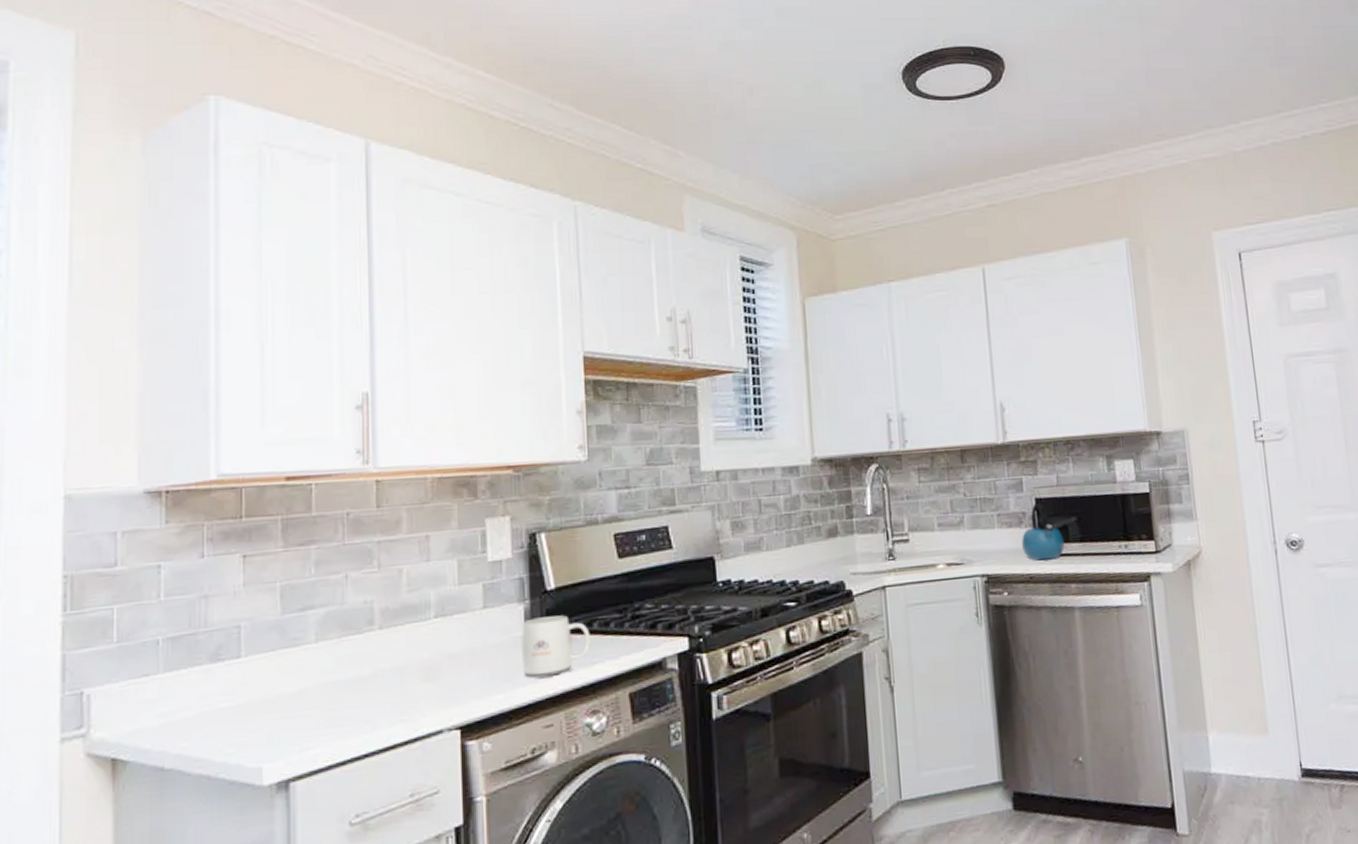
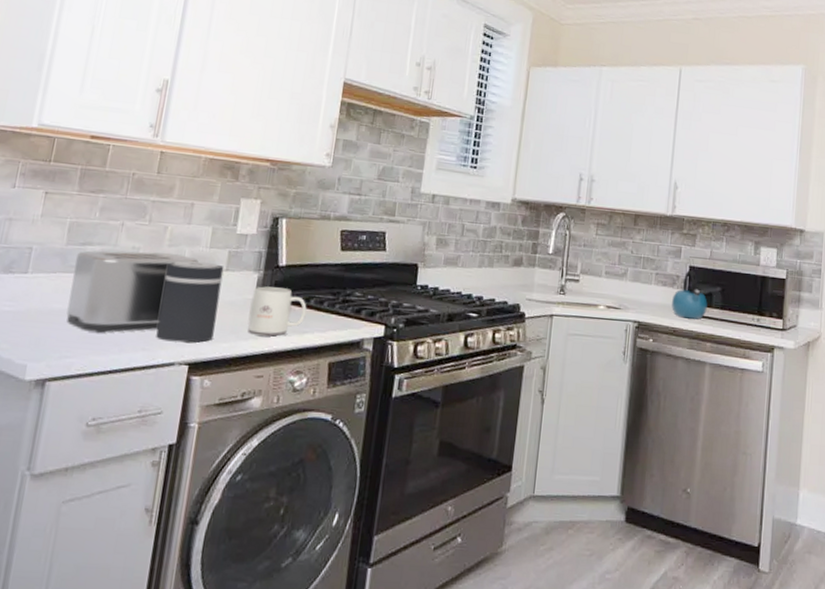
toaster: none [296,599,448,714] -> present [66,250,199,334]
cylinder: none [410,602,484,707] -> present [156,261,224,343]

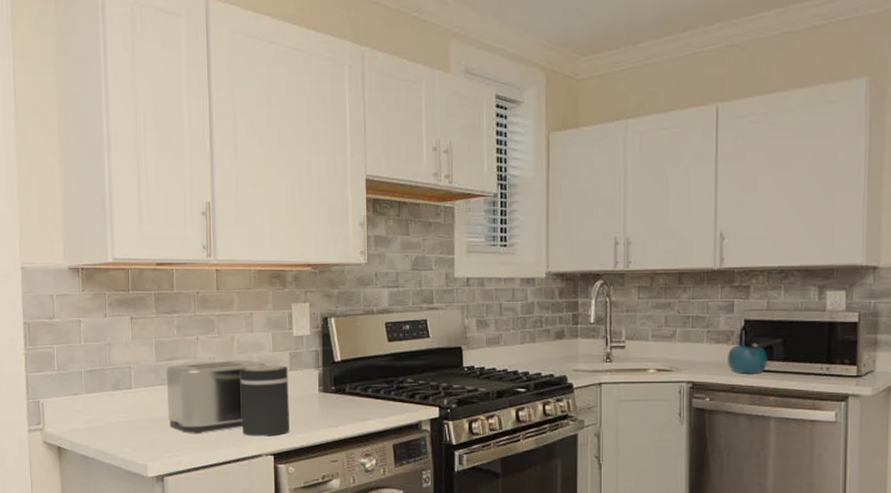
mug: present [247,286,307,337] -> none [316,381,366,425]

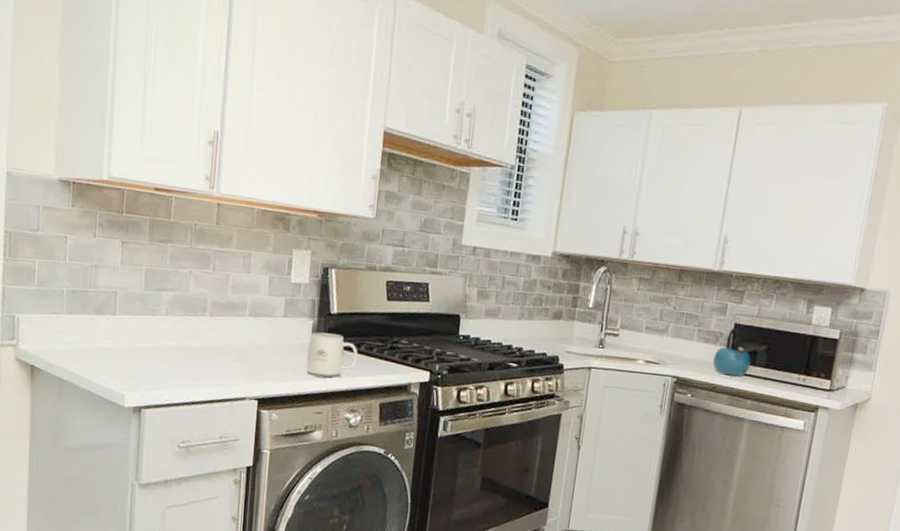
toaster: present [165,359,265,435] -> none [152,296,259,370]
cylinder: present [240,365,290,437] -> none [228,307,282,381]
mug: none [316,381,366,425] -> present [306,332,358,378]

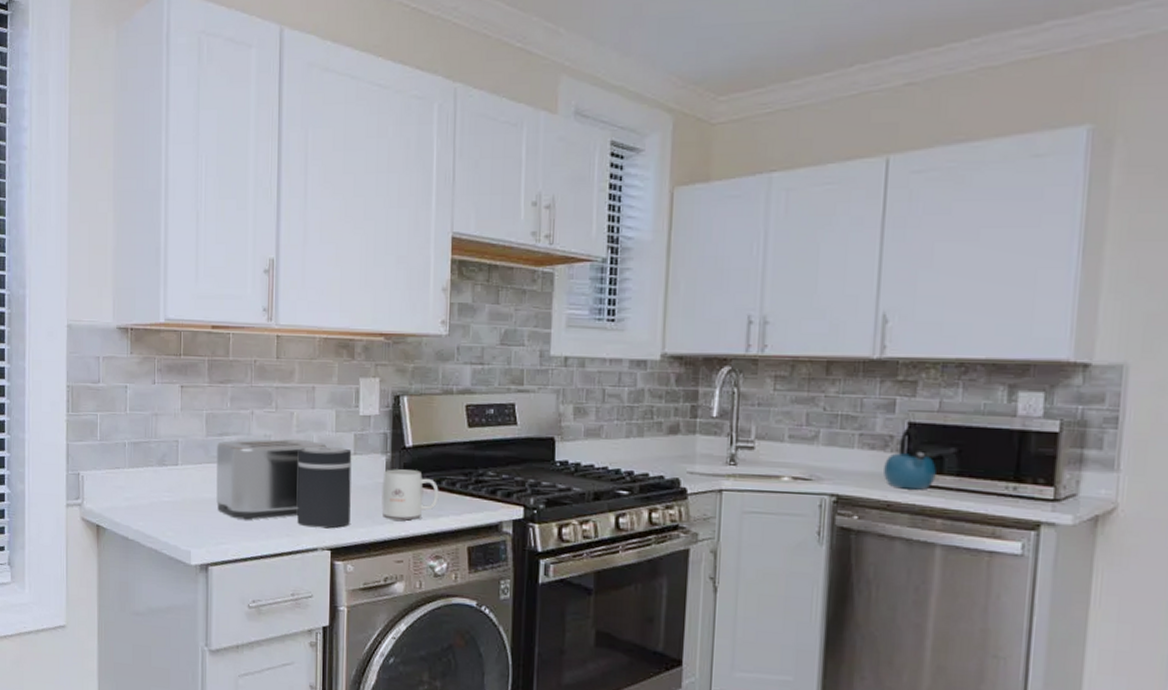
toaster: none [152,296,259,370] -> present [216,439,327,521]
cylinder: none [228,307,282,381] -> present [297,446,352,529]

